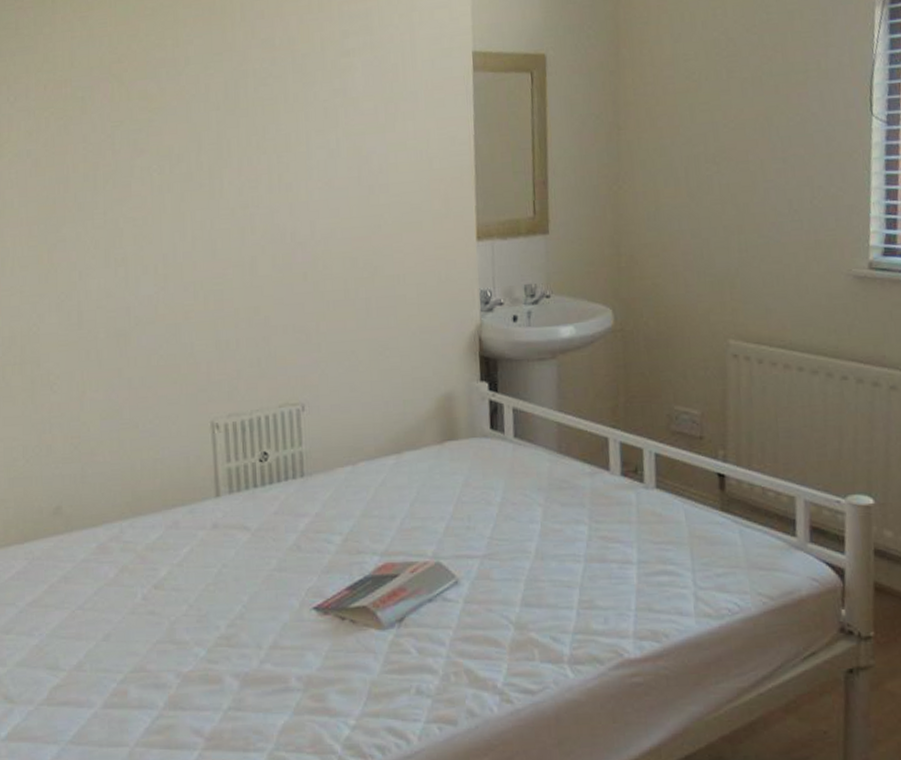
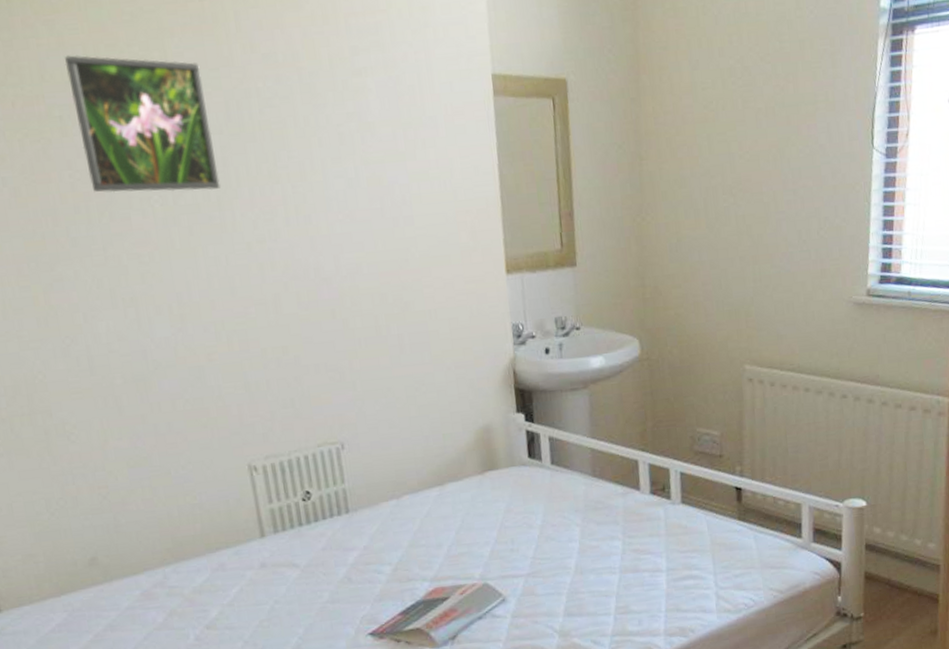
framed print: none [92,44,214,163] -> present [65,54,221,193]

